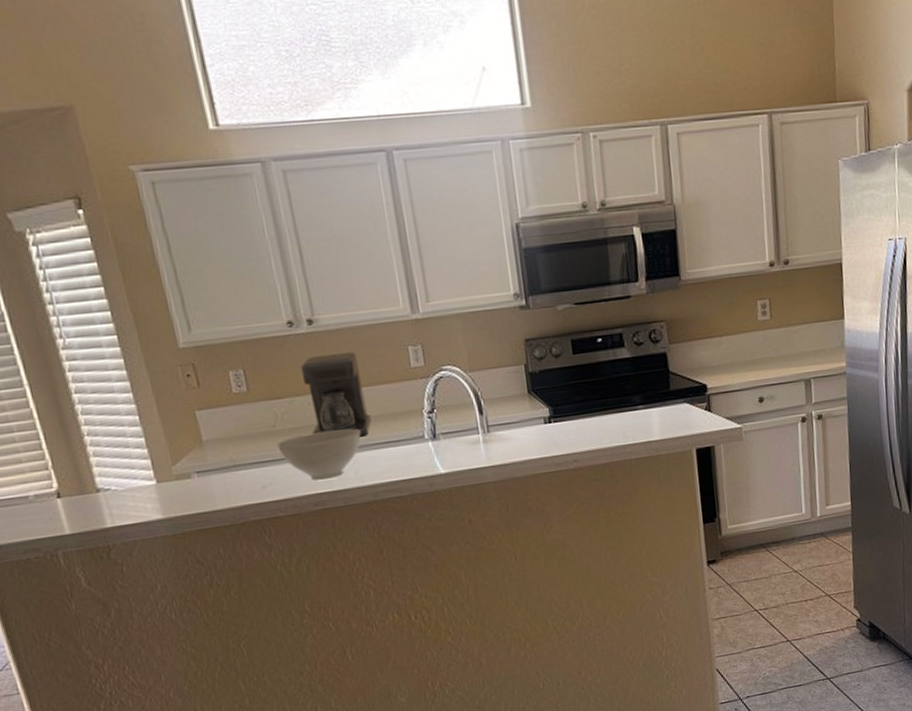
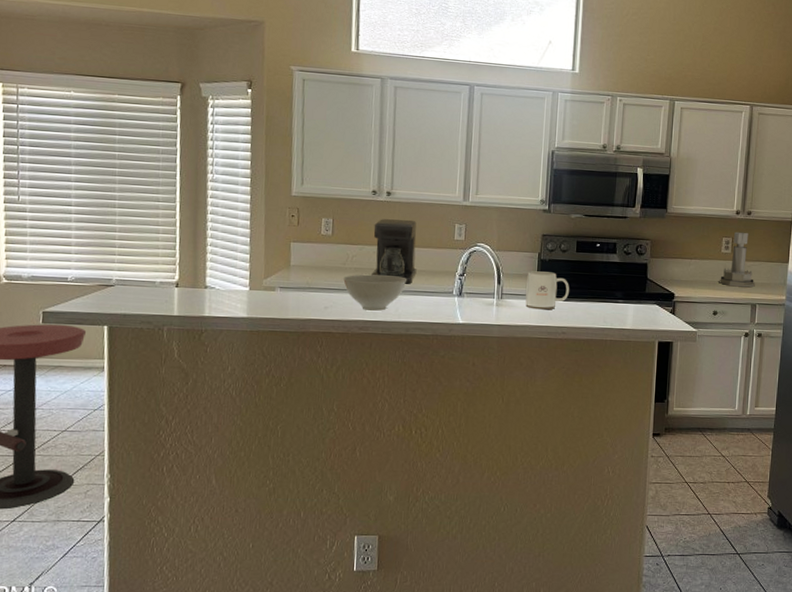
mug: none [515,386,574,439] -> present [525,271,569,310]
paper towel holder: none [760,288,806,363] -> present [719,231,755,288]

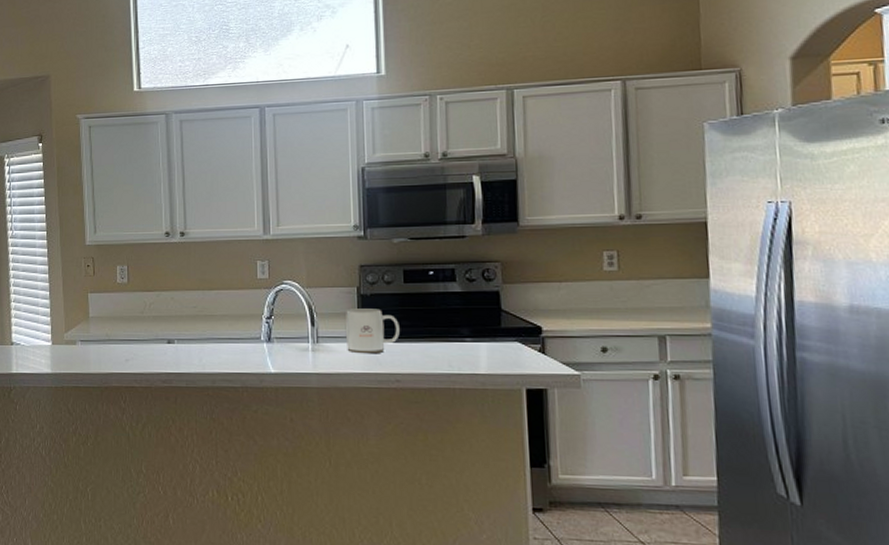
bowl: present [343,274,408,312] -> none [142,322,209,363]
coffee maker: present [371,219,417,284] -> none [169,260,219,331]
paper towel holder: present [719,231,755,288] -> none [604,242,661,314]

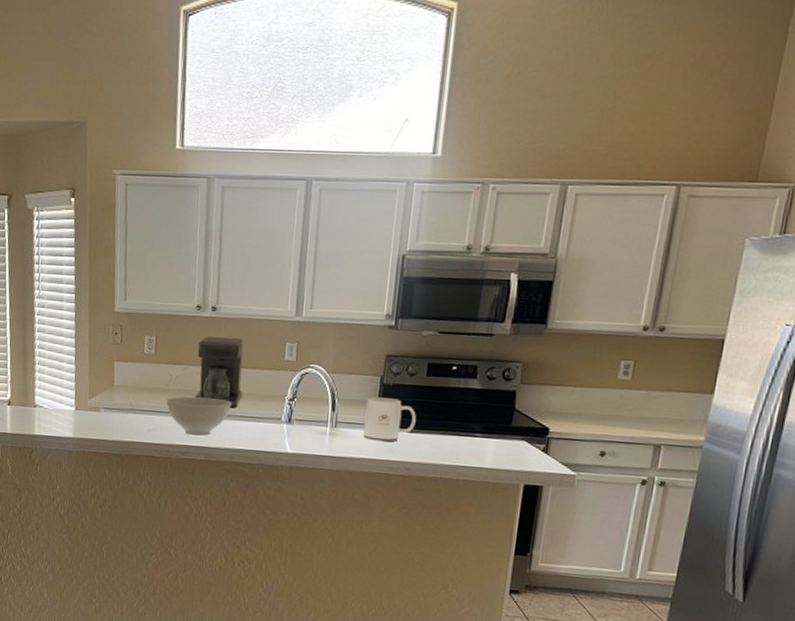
bowl: none [142,322,209,363] -> present [166,396,233,437]
coffee maker: none [169,260,219,331] -> present [195,337,243,408]

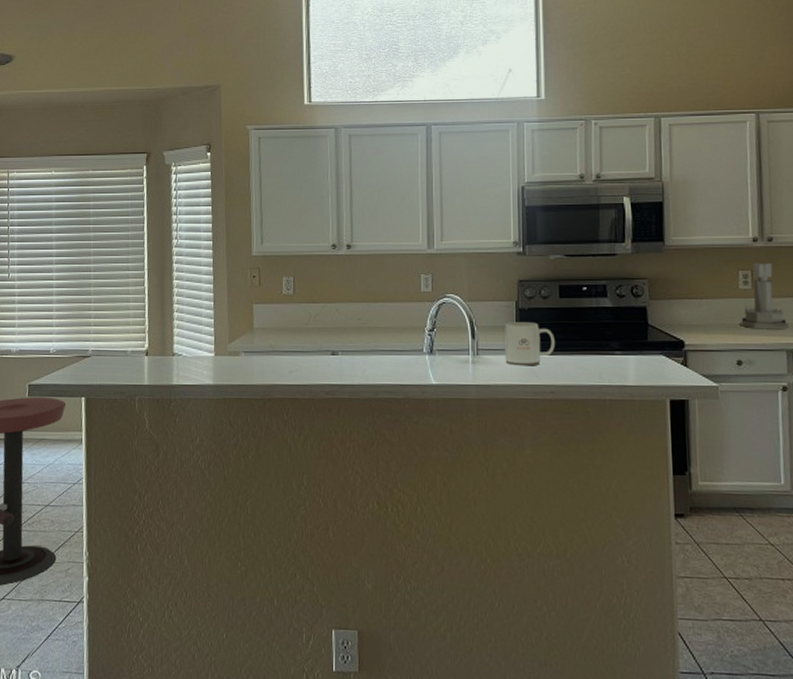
bowl: present [166,396,233,437] -> none [307,334,373,375]
coffee maker: present [195,337,243,408] -> none [335,273,383,343]
paper towel holder: none [610,352,662,424] -> present [740,262,789,330]

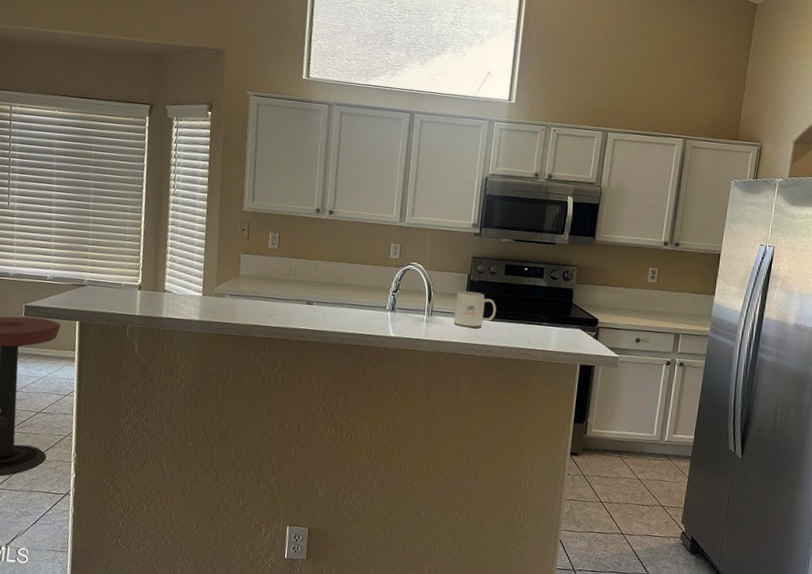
paper towel holder: present [740,262,789,330] -> none [643,262,680,318]

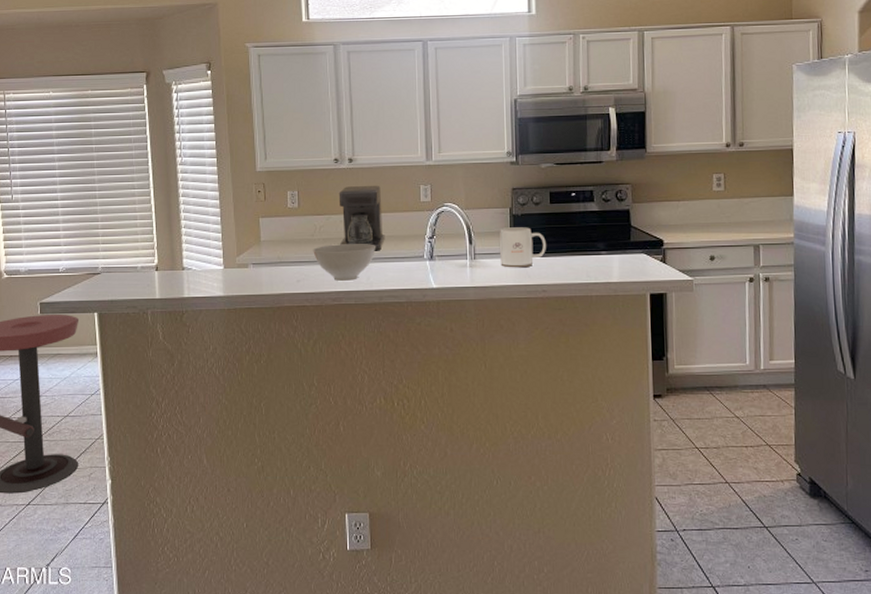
bowl: none [286,286,345,322] -> present [313,244,376,282]
coffee maker: none [312,235,355,297] -> present [338,185,385,251]

